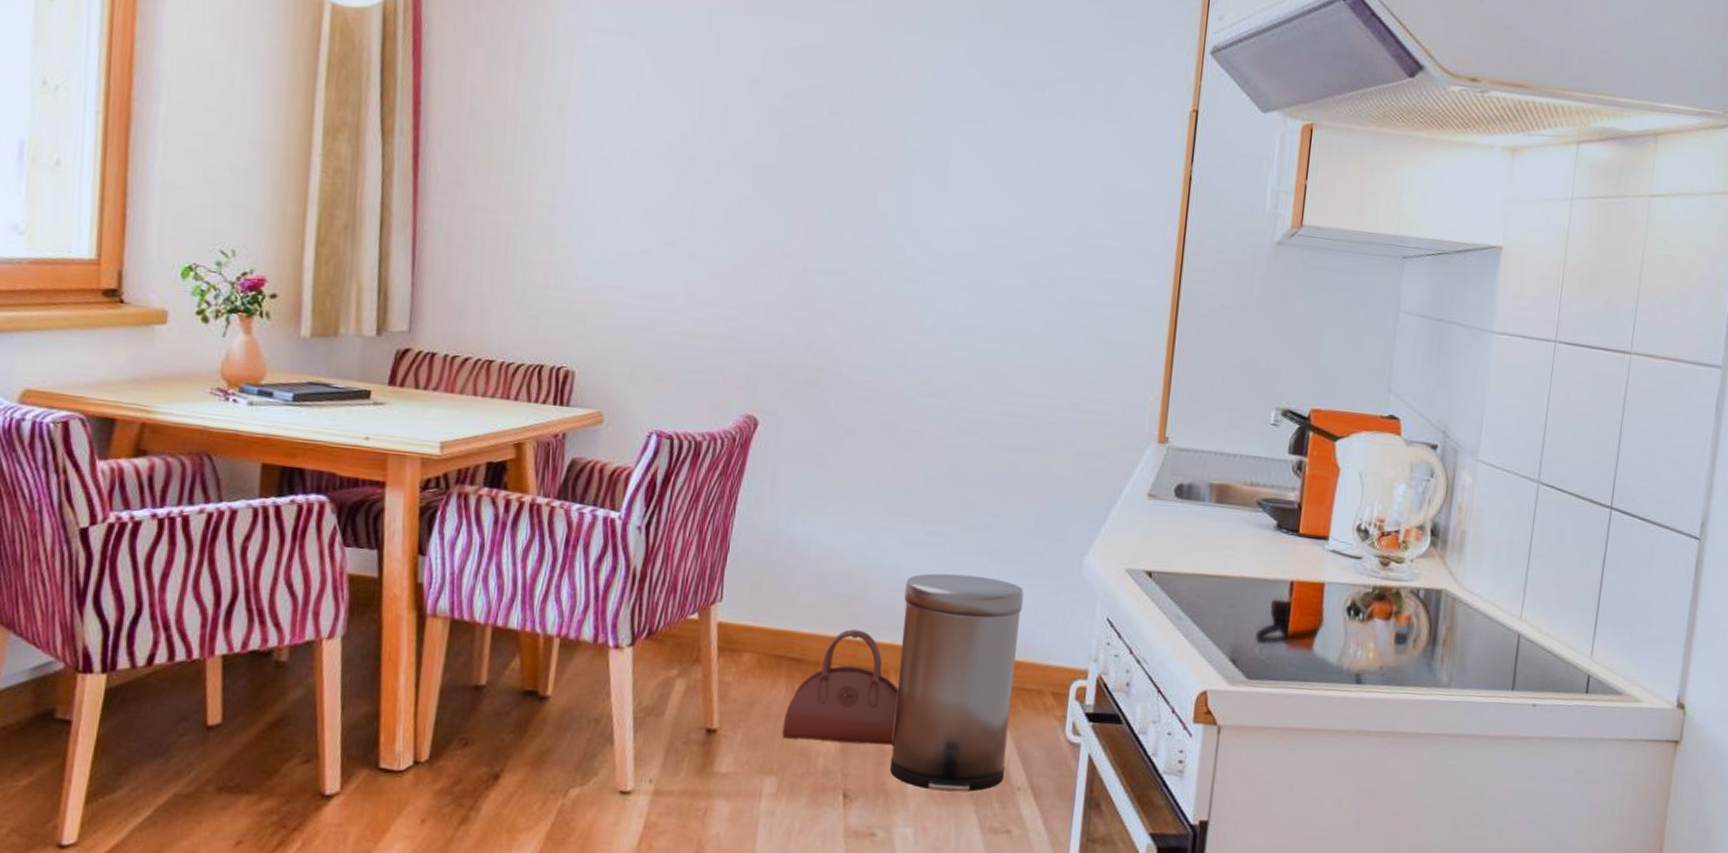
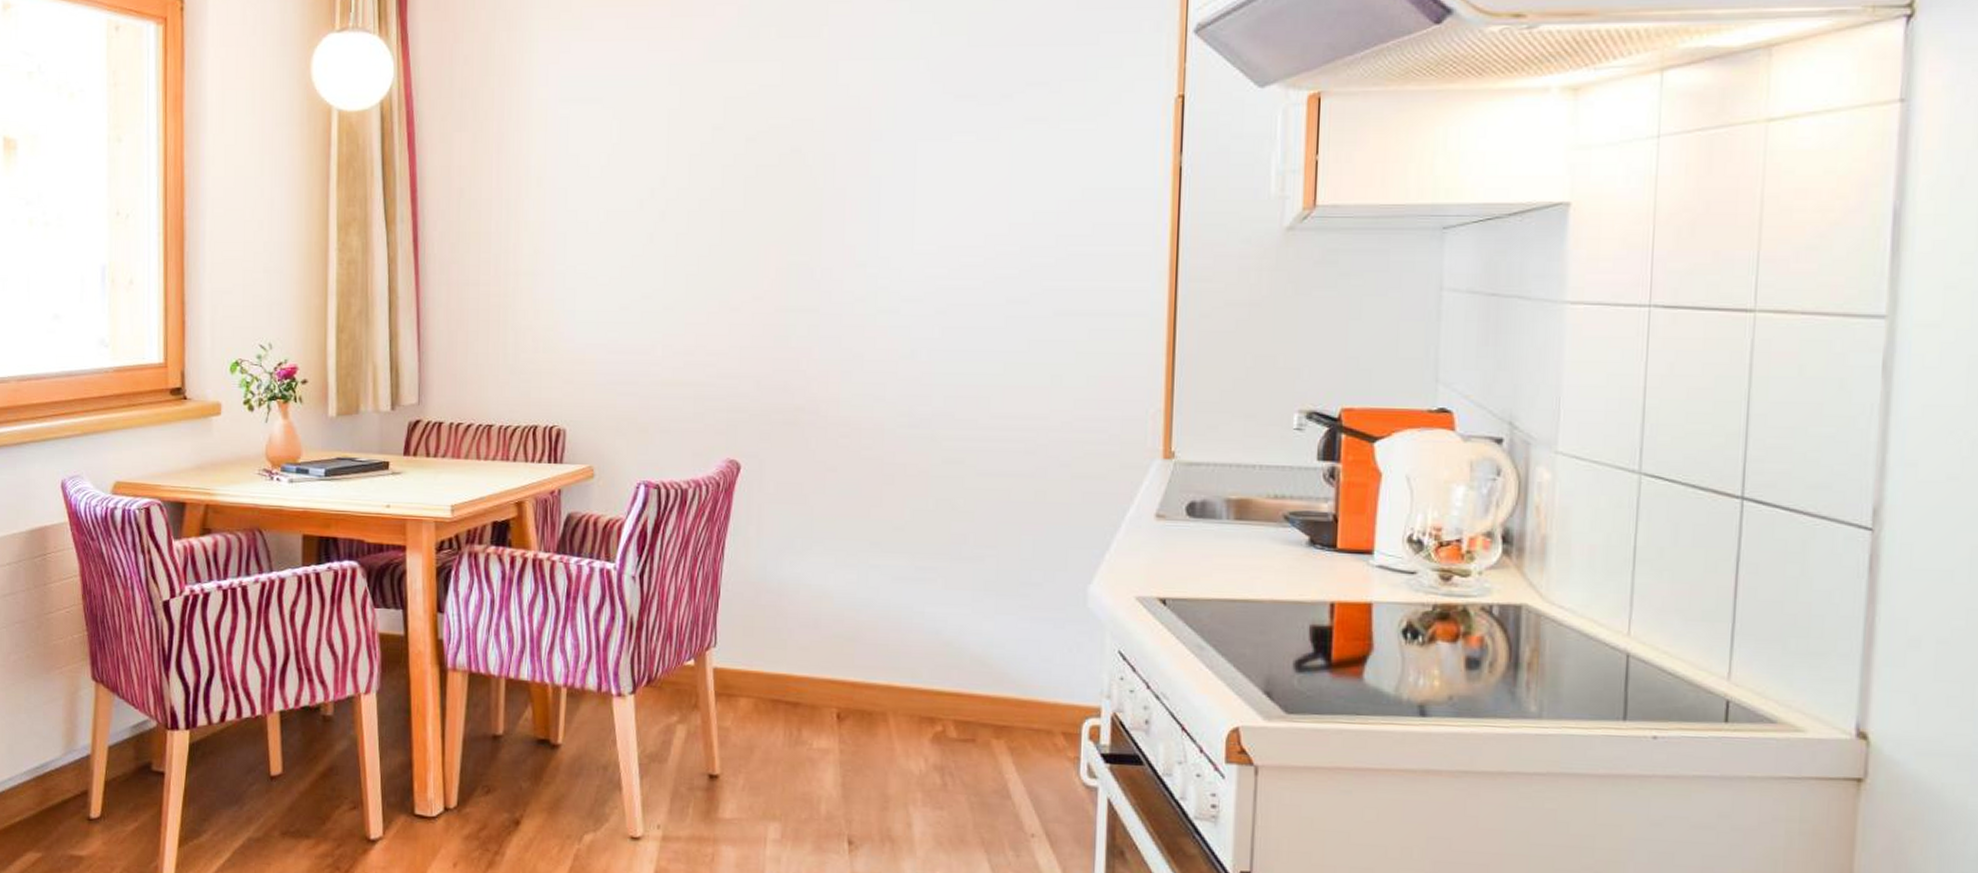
handbag: present [782,628,900,746] -> none [783,670,899,790]
pedal bin: present [890,573,1024,792] -> none [895,609,1025,839]

